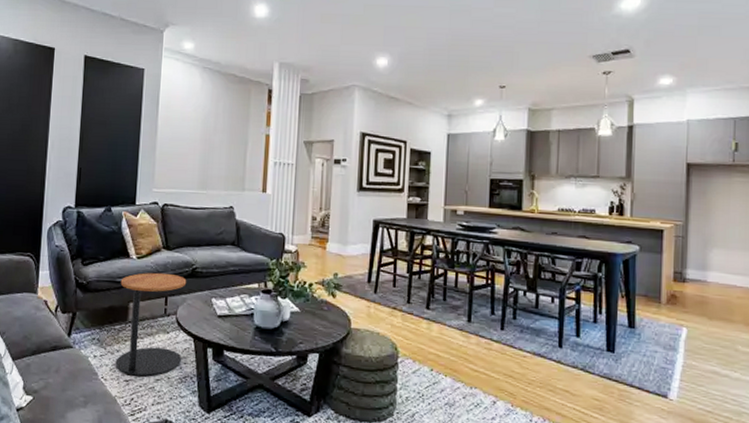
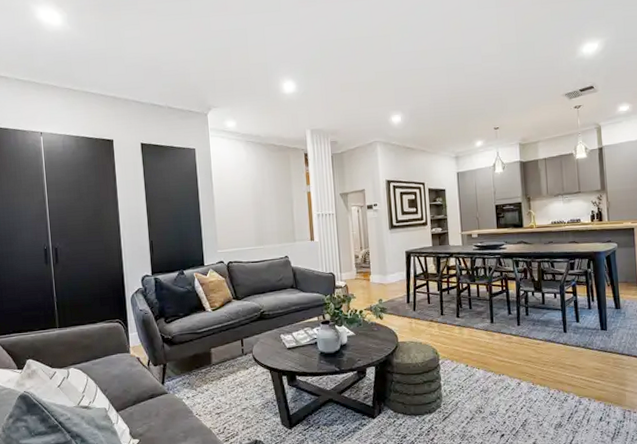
side table: present [115,272,187,377] -> none [200,319,263,409]

